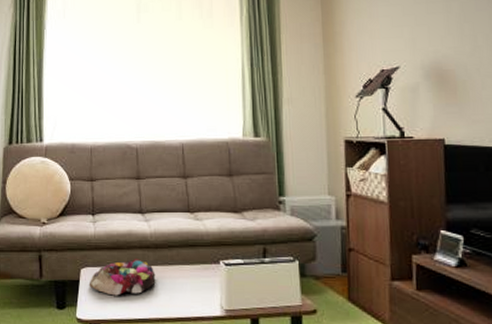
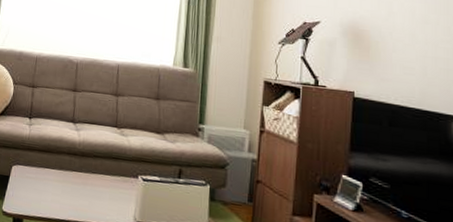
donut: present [89,259,156,296] -> none [17,163,79,196]

